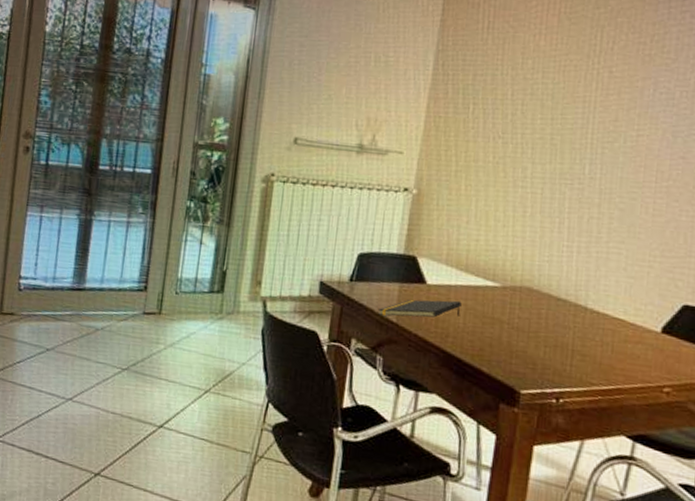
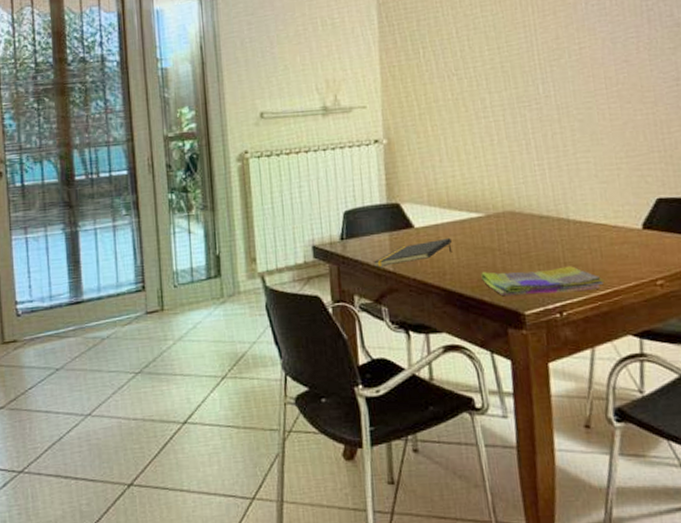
dish towel: none [484,342,610,383] -> present [481,266,605,296]

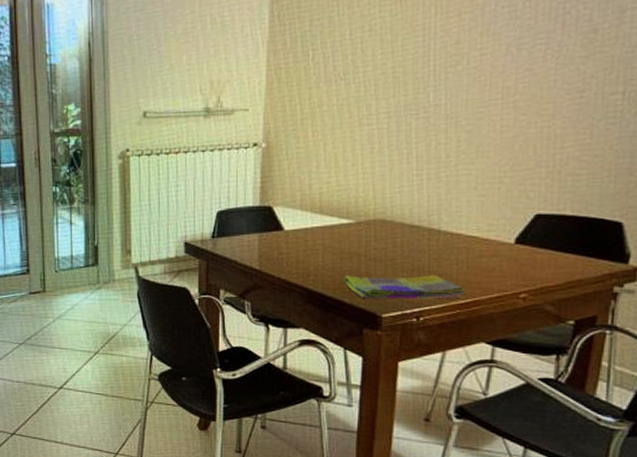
notepad: present [374,237,453,267] -> none [242,241,319,265]

